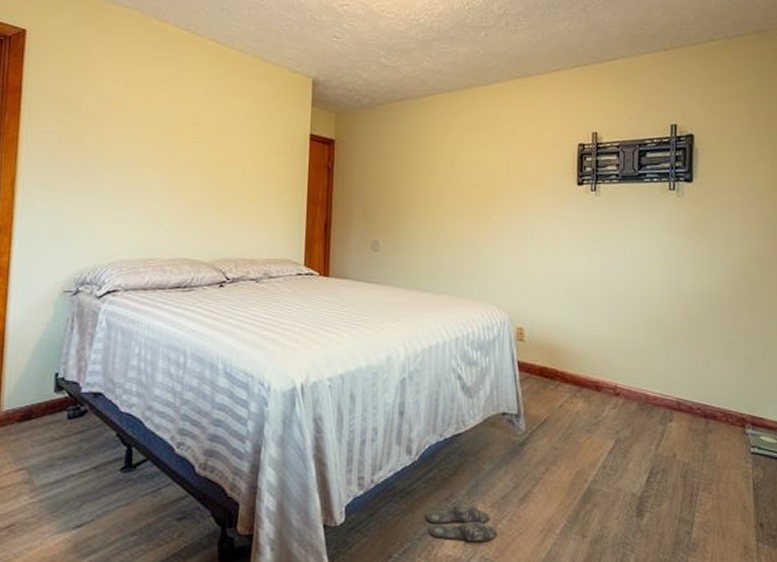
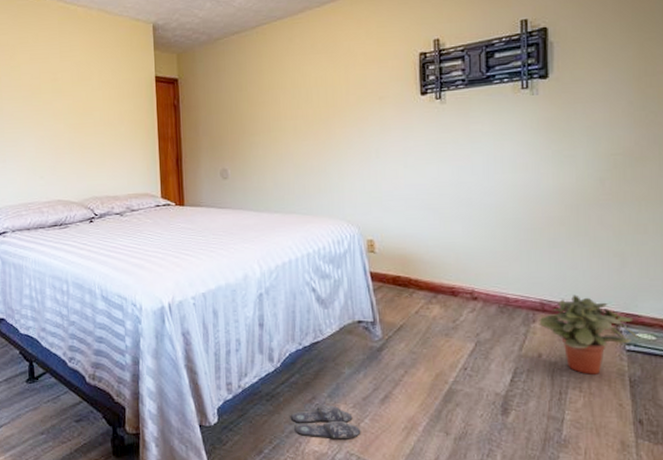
potted plant: none [675,395,762,476] -> present [539,295,639,375]

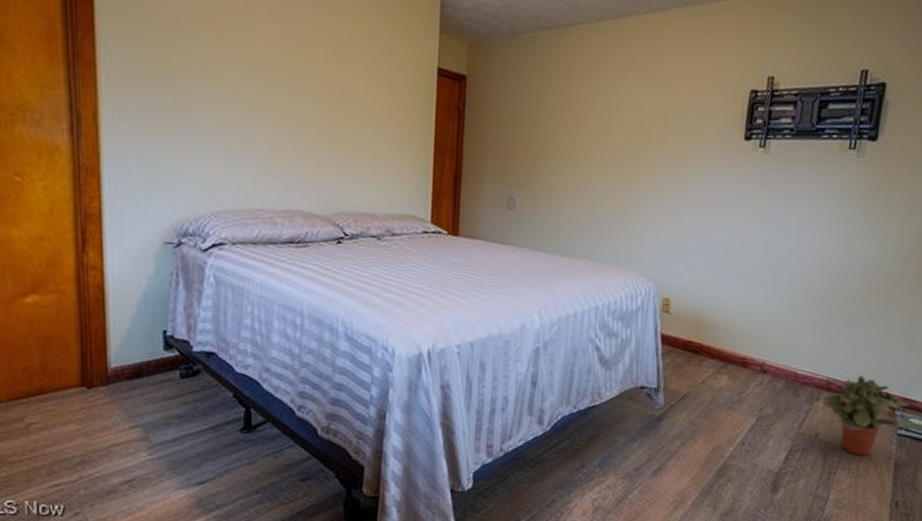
slippers: present [291,406,361,440] -> none [555,475,628,511]

